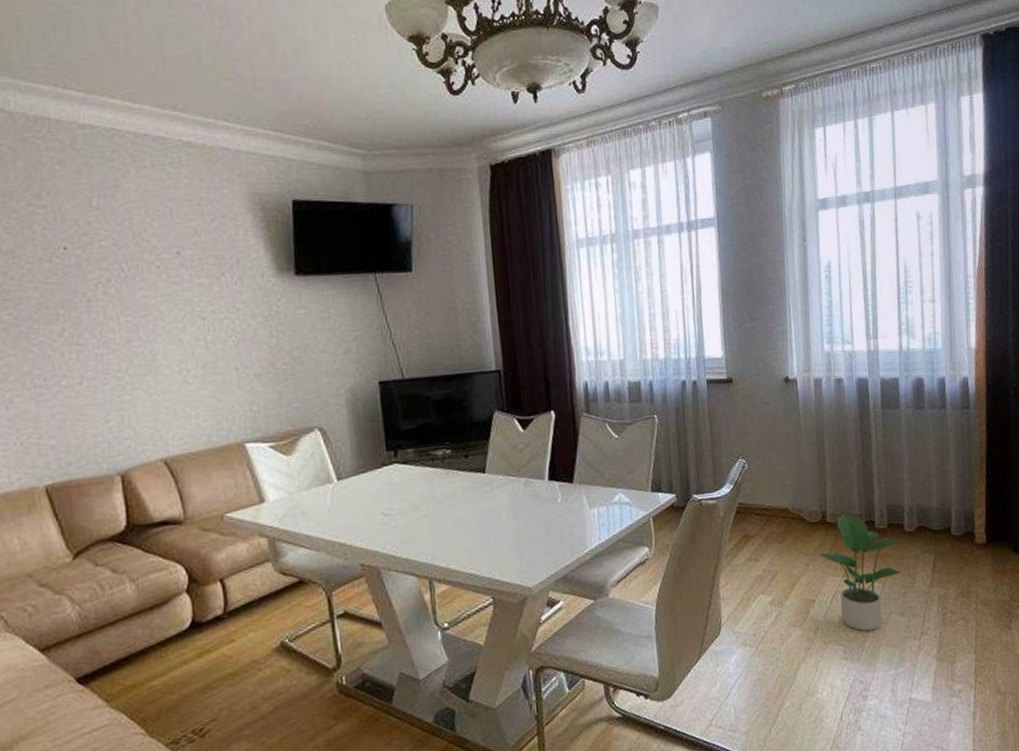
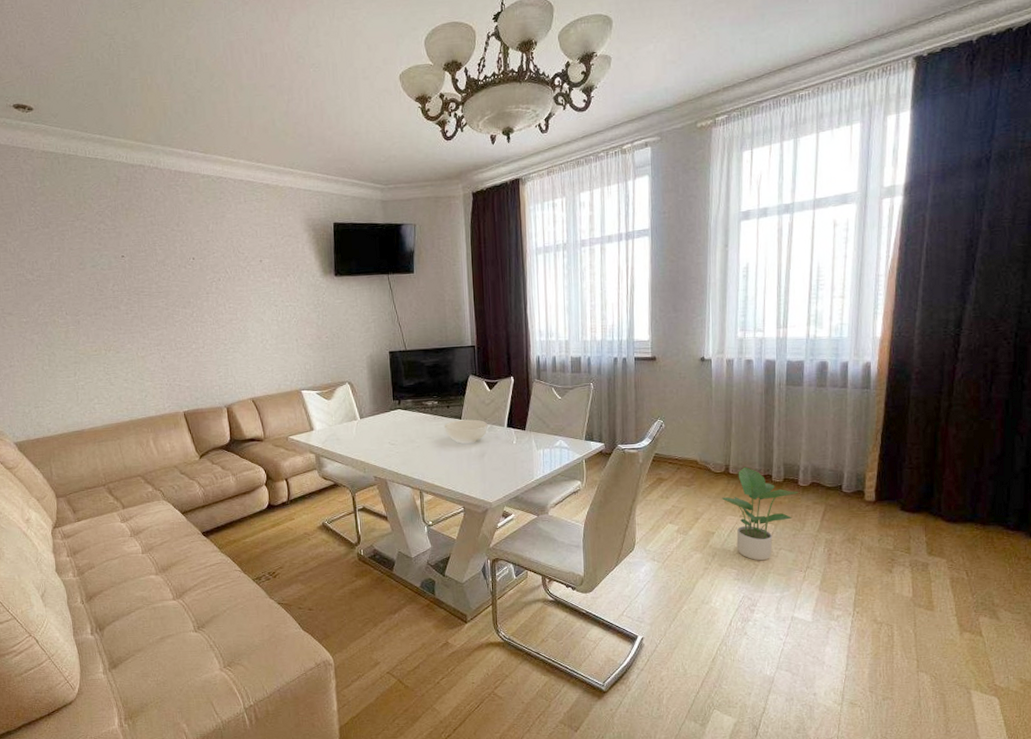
bowl: none [462,471,523,508] -> present [444,419,488,444]

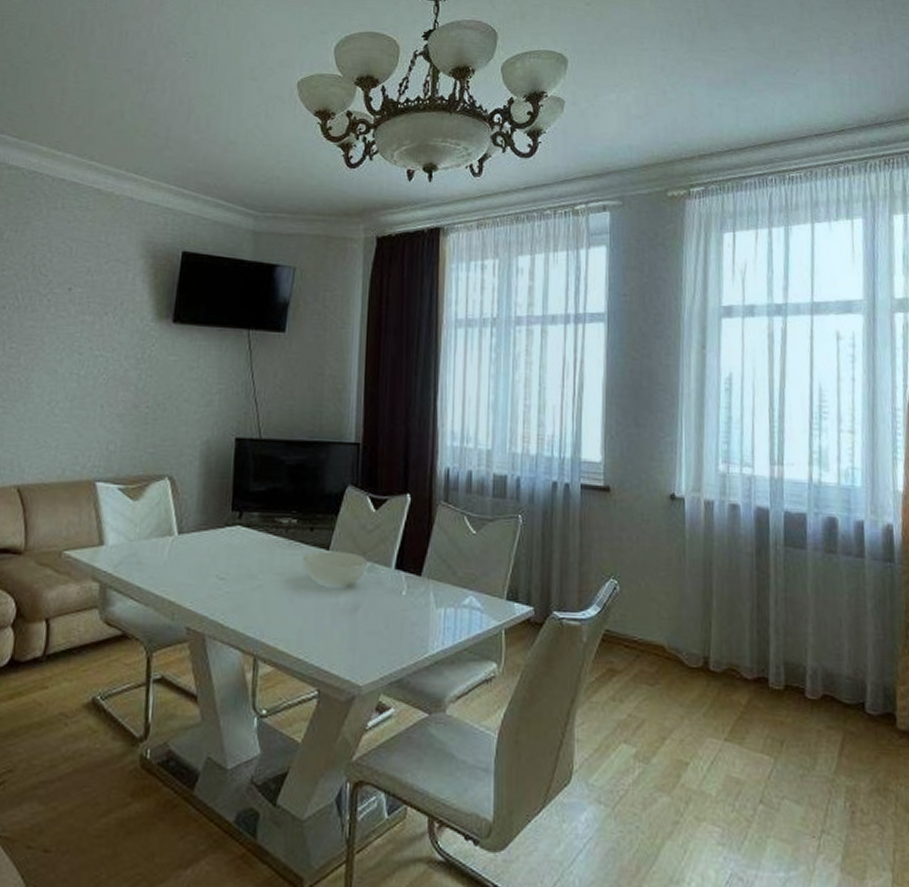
potted plant: present [722,467,799,561] -> none [699,662,807,816]

